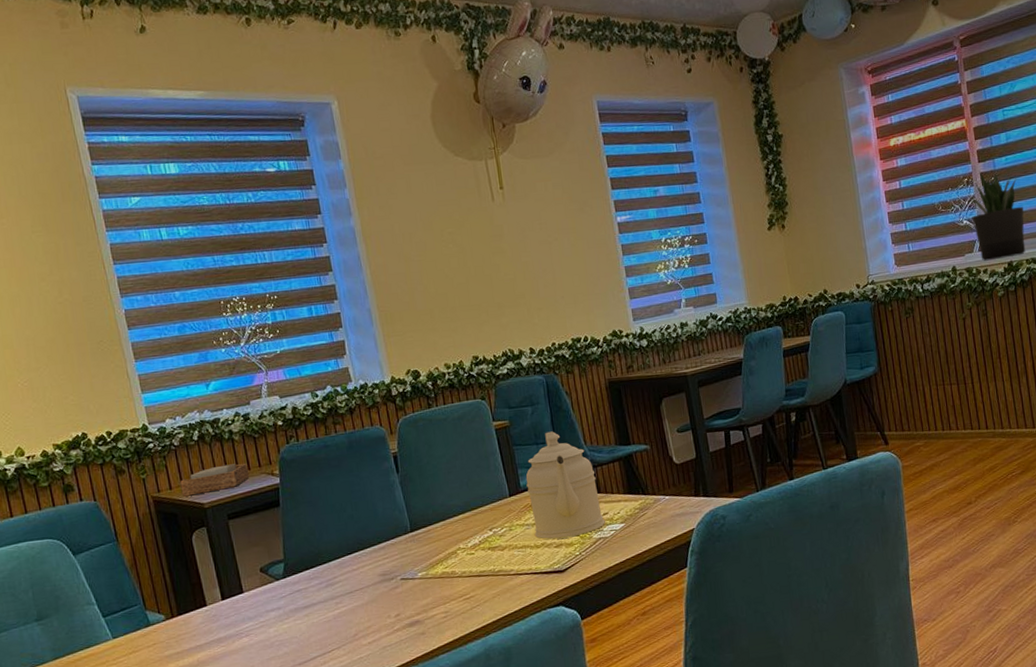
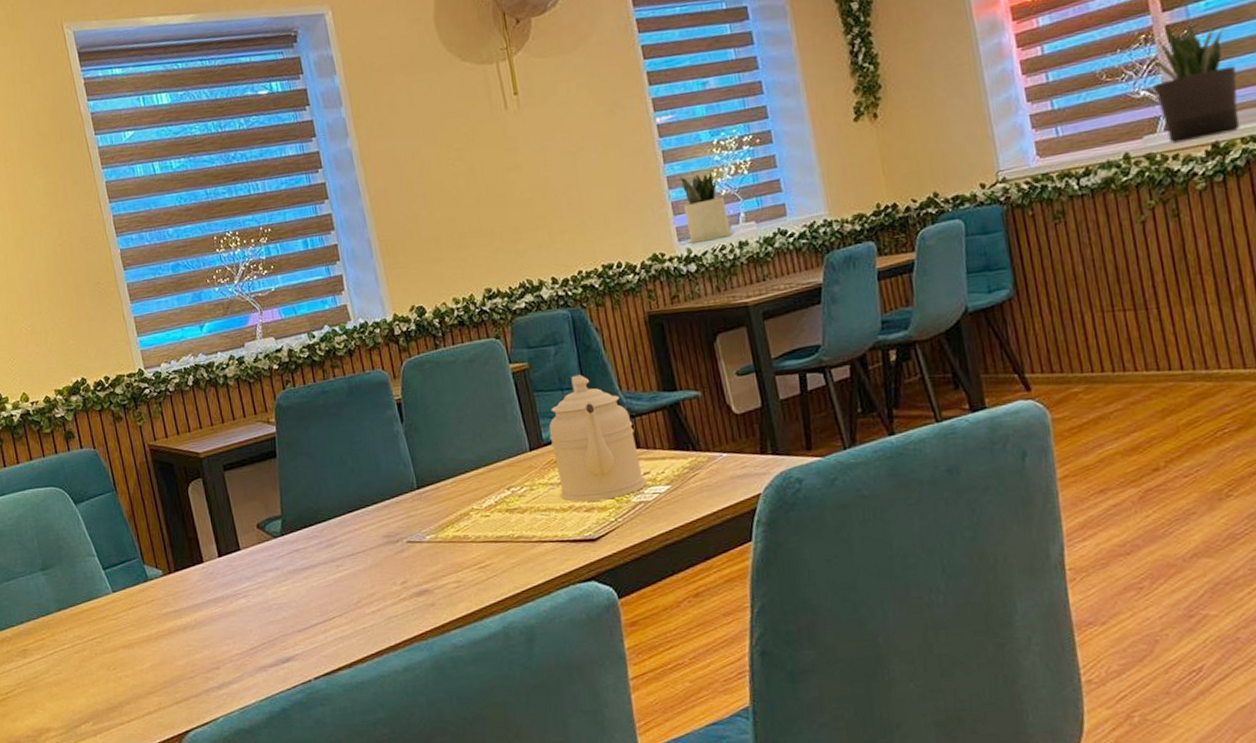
napkin holder: present [180,464,250,497] -> none [175,411,245,445]
planter: none [635,262,678,324] -> present [680,168,735,245]

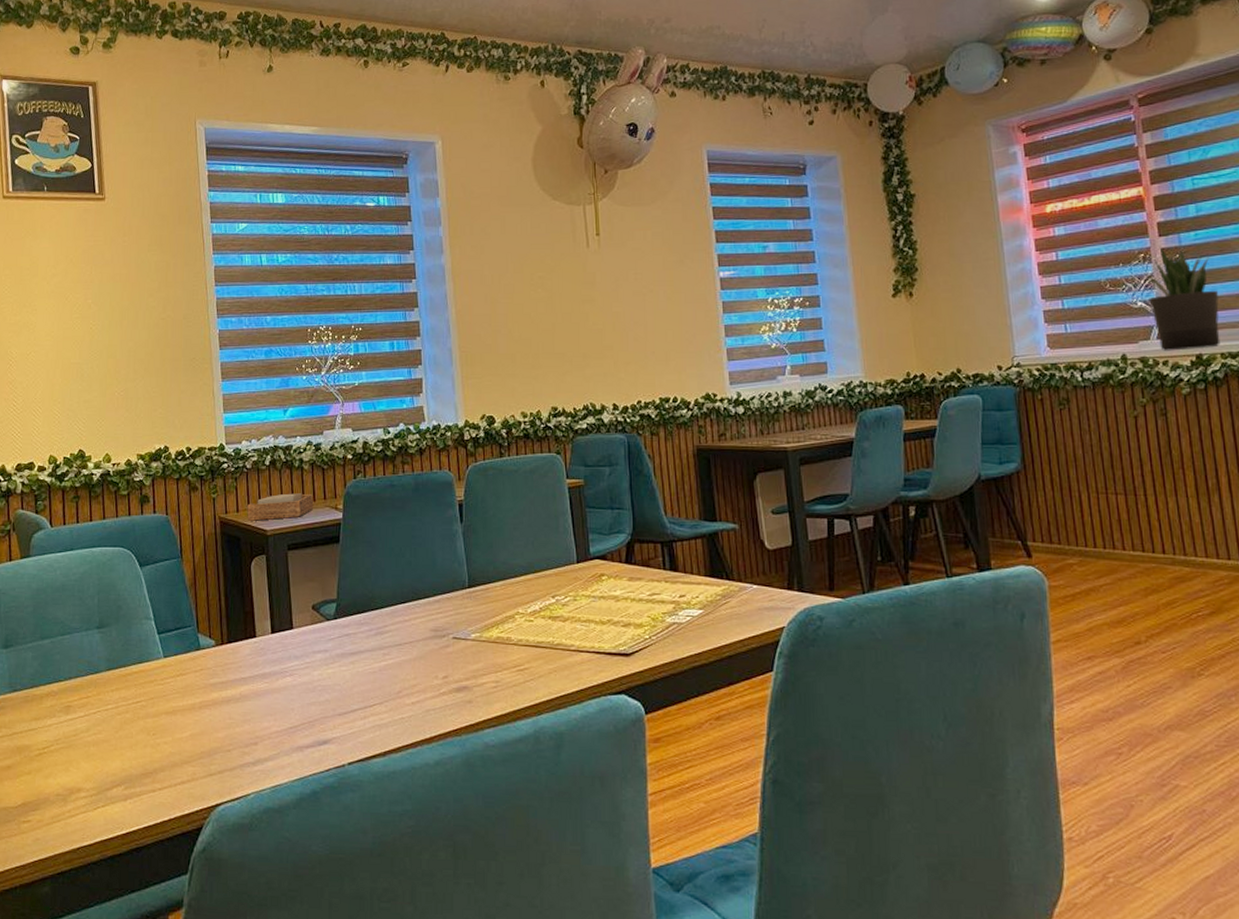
napkin holder: none [175,411,245,445] -> present [247,493,314,521]
coffeepot: present [548,375,647,503] -> none [596,496,681,617]
planter: present [680,168,735,245] -> none [736,323,781,389]

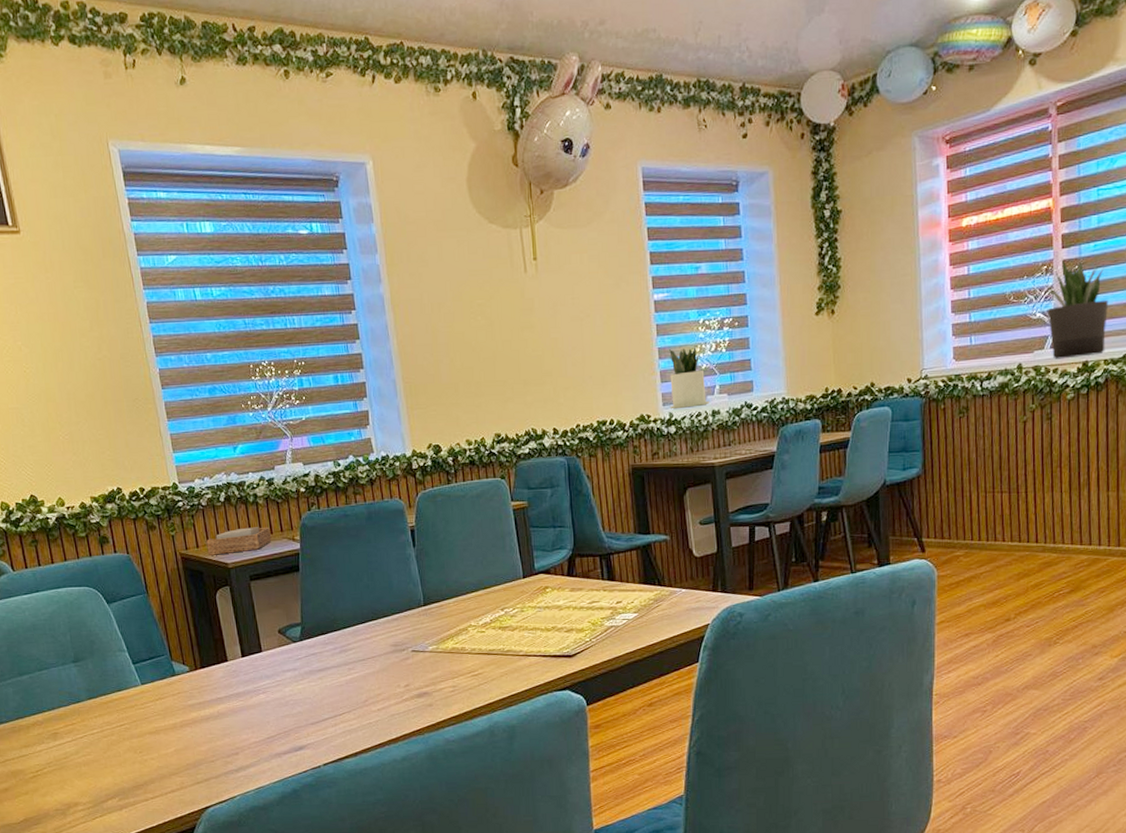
planter: none [736,323,781,389] -> present [669,344,710,410]

